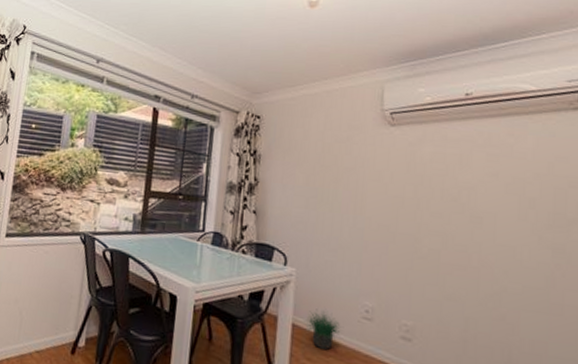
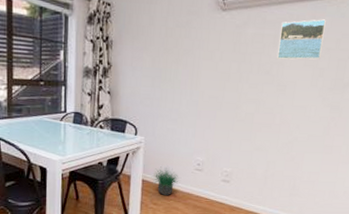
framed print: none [466,138,529,187] -> present [277,19,326,60]

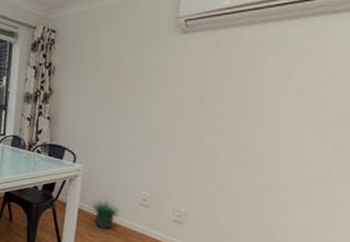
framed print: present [277,19,326,60] -> none [255,39,332,89]

